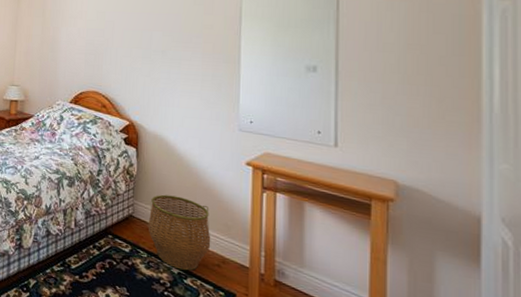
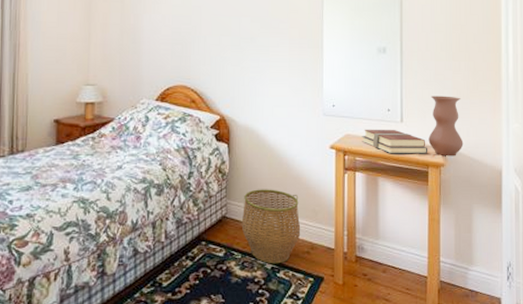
books: none [284,149,372,185] -> present [362,129,428,154]
vase: none [372,121,422,192] -> present [428,95,464,157]

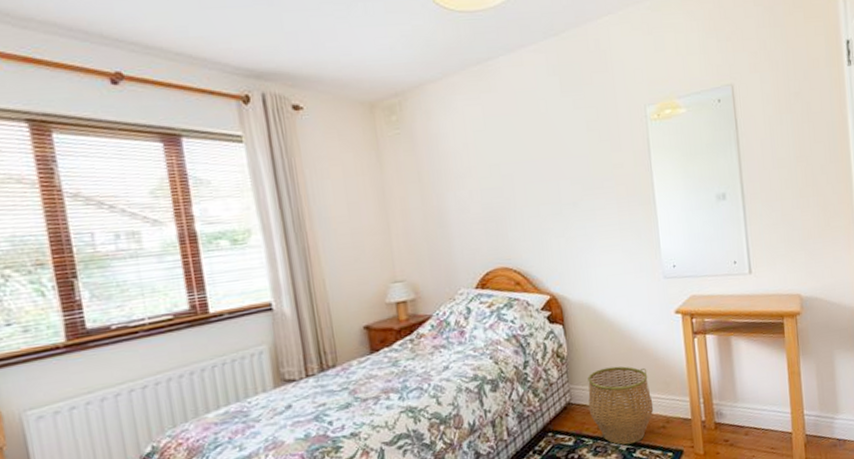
books: present [362,129,428,154] -> none [708,283,782,310]
vase: present [428,95,464,157] -> none [779,237,819,304]

